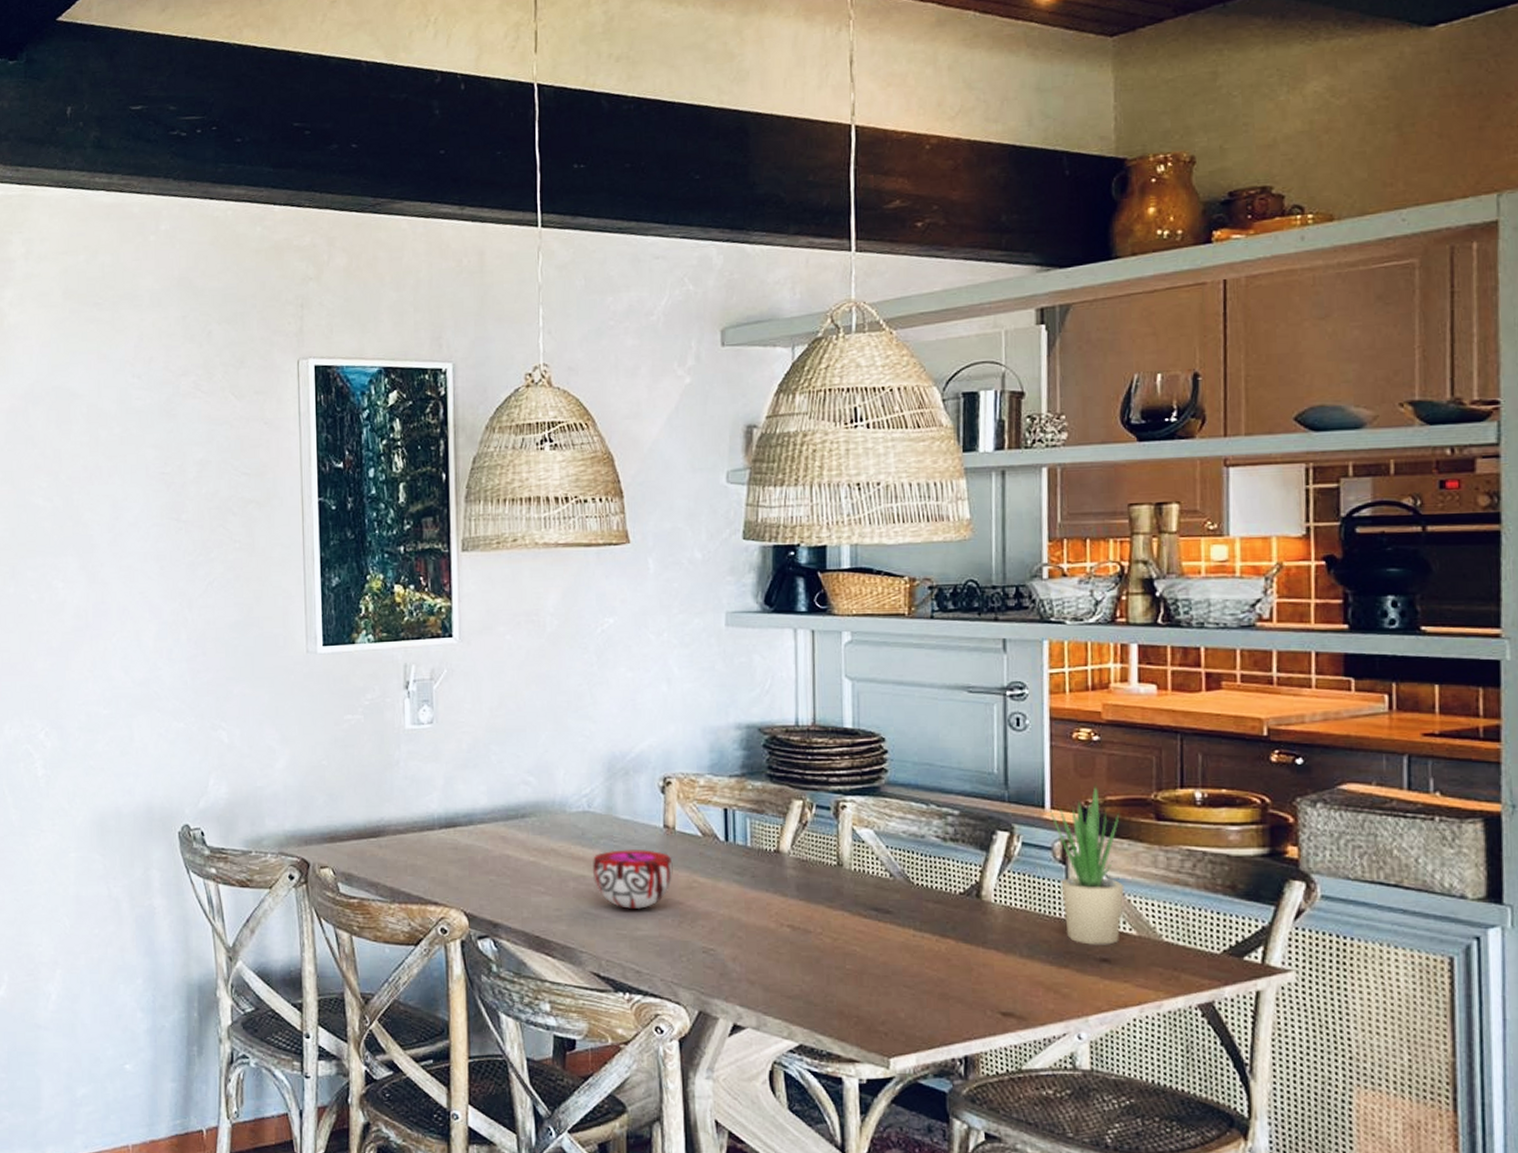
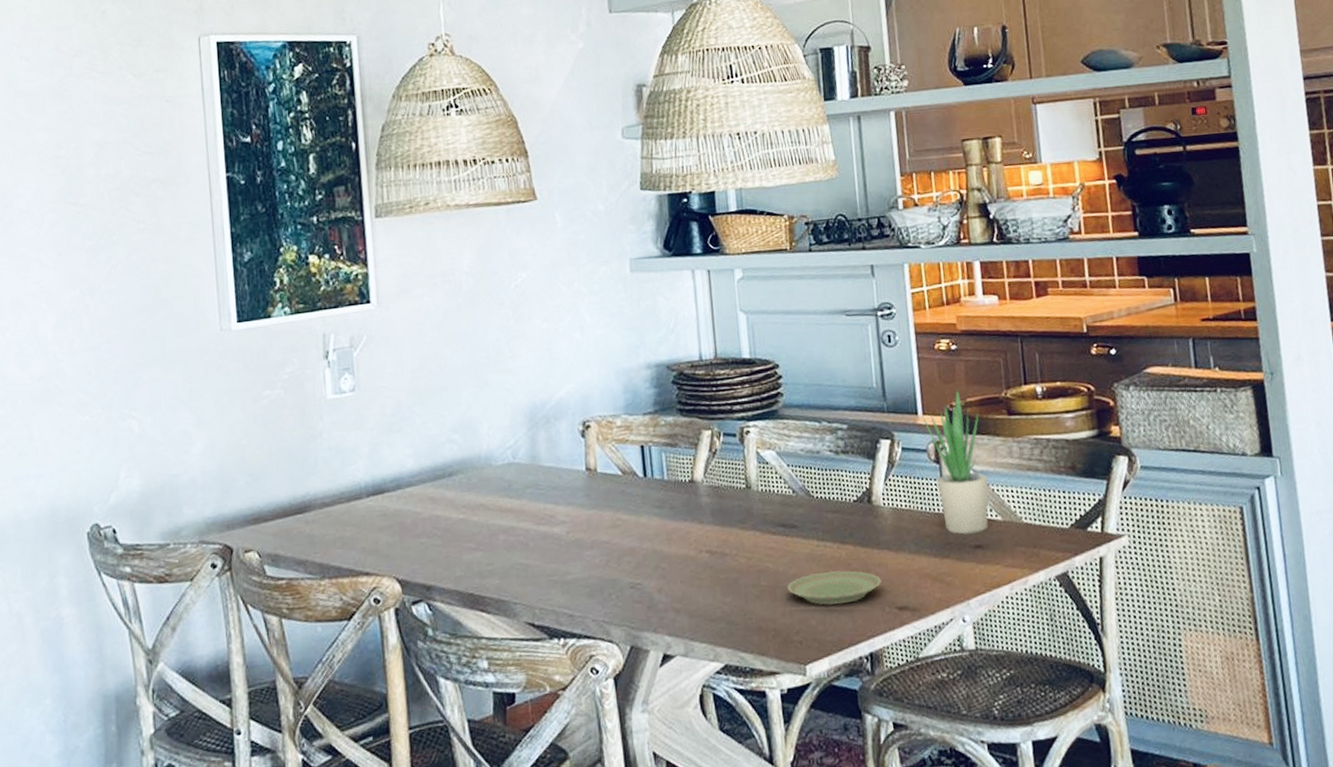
decorative bowl: present [592,850,673,909] -> none [520,494,598,555]
plate: none [876,963,985,1001] -> present [787,571,881,605]

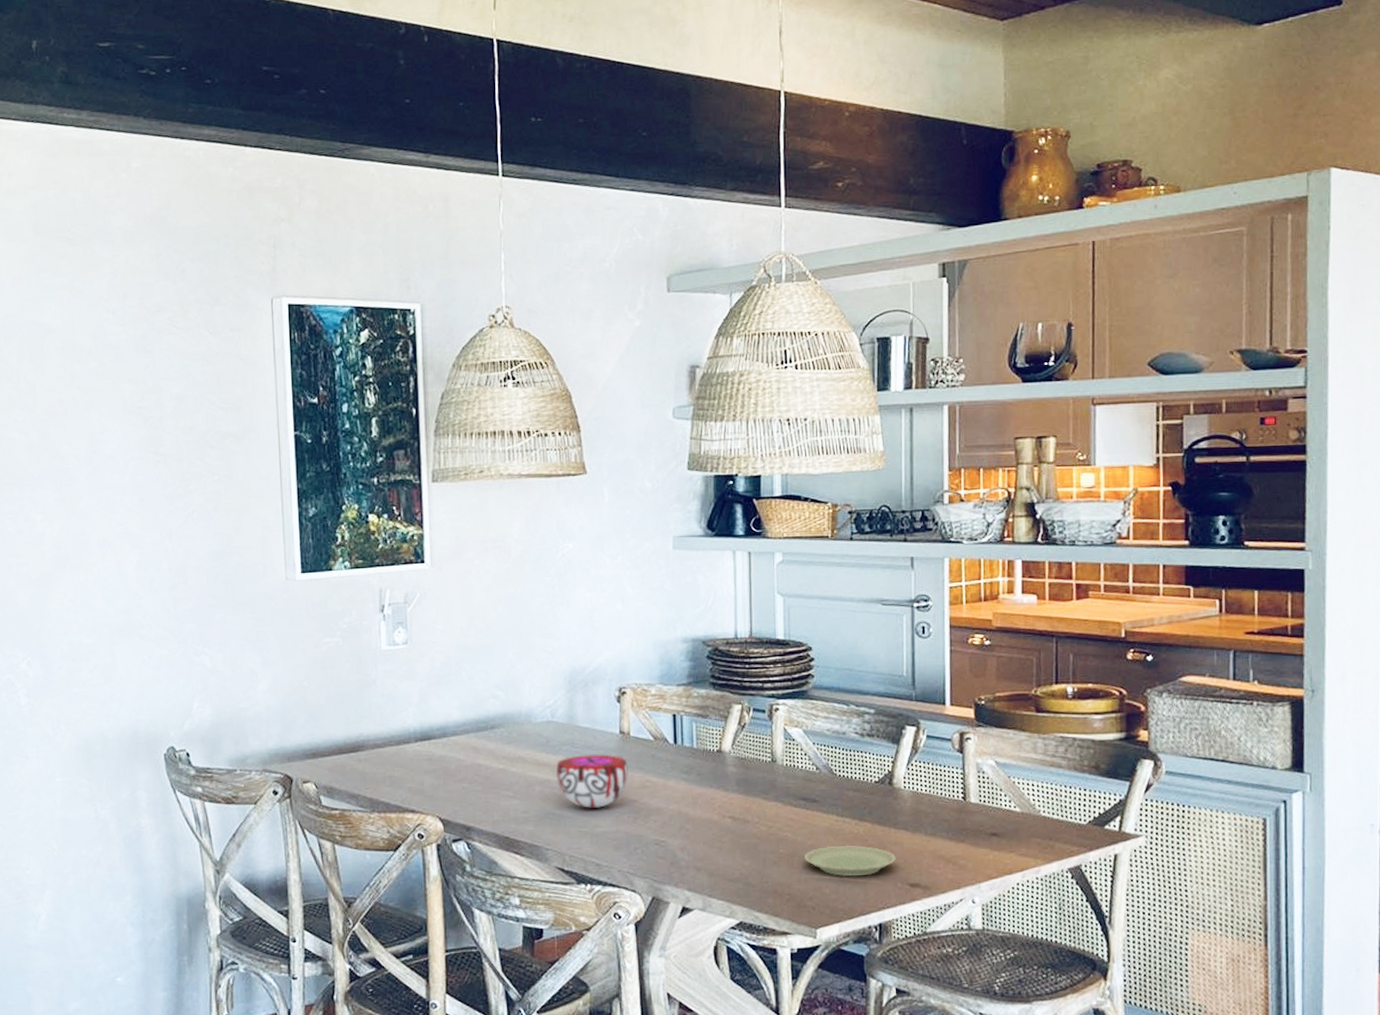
decorative bowl: none [520,494,598,555] -> present [555,754,629,808]
potted plant: present [920,386,989,535] -> none [948,681,1010,822]

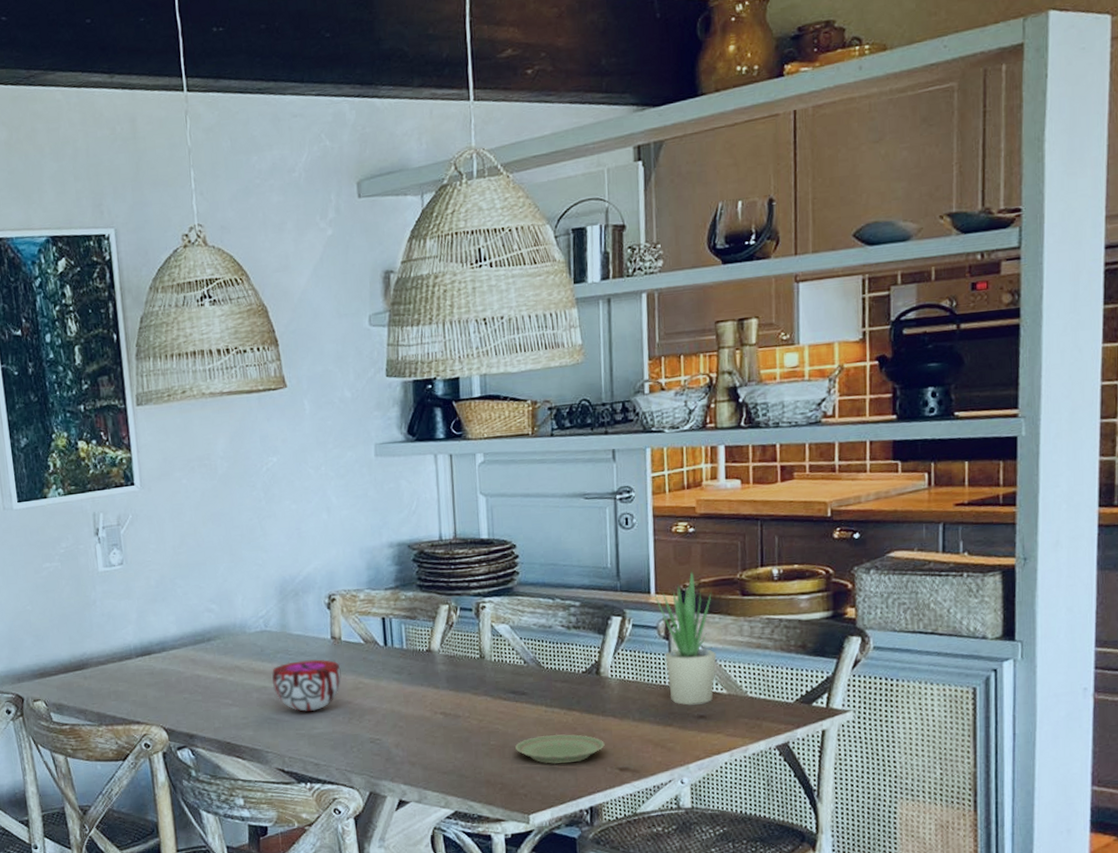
potted plant: none [948,681,1010,822] -> present [653,567,717,705]

